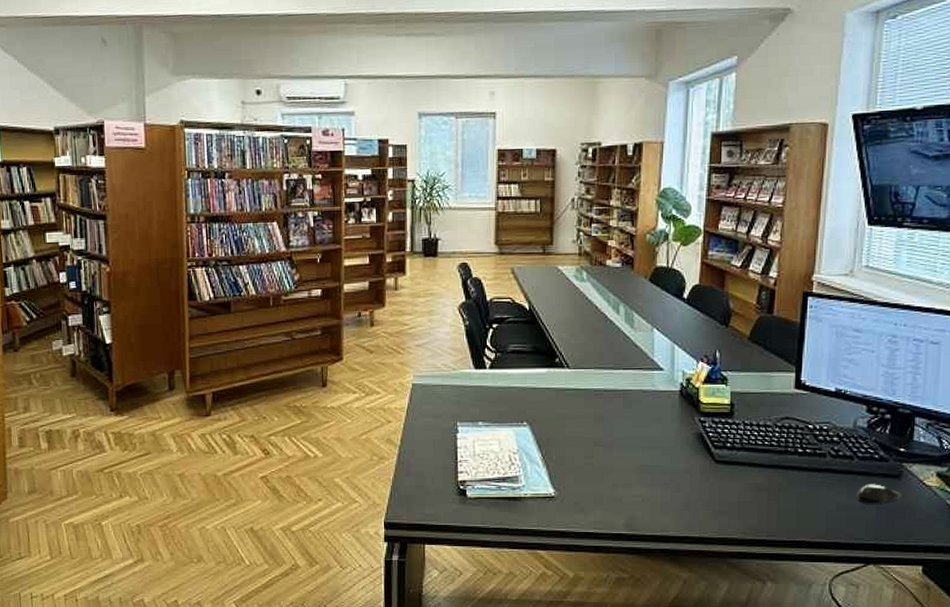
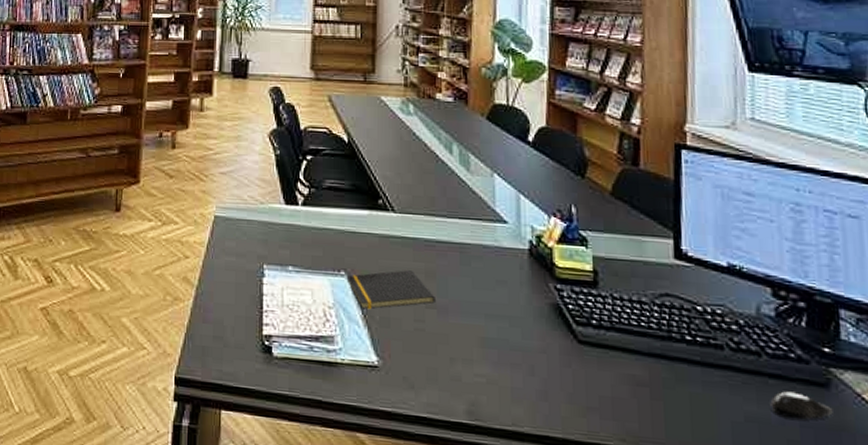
notepad: none [529,416,602,452] -> present [348,270,435,310]

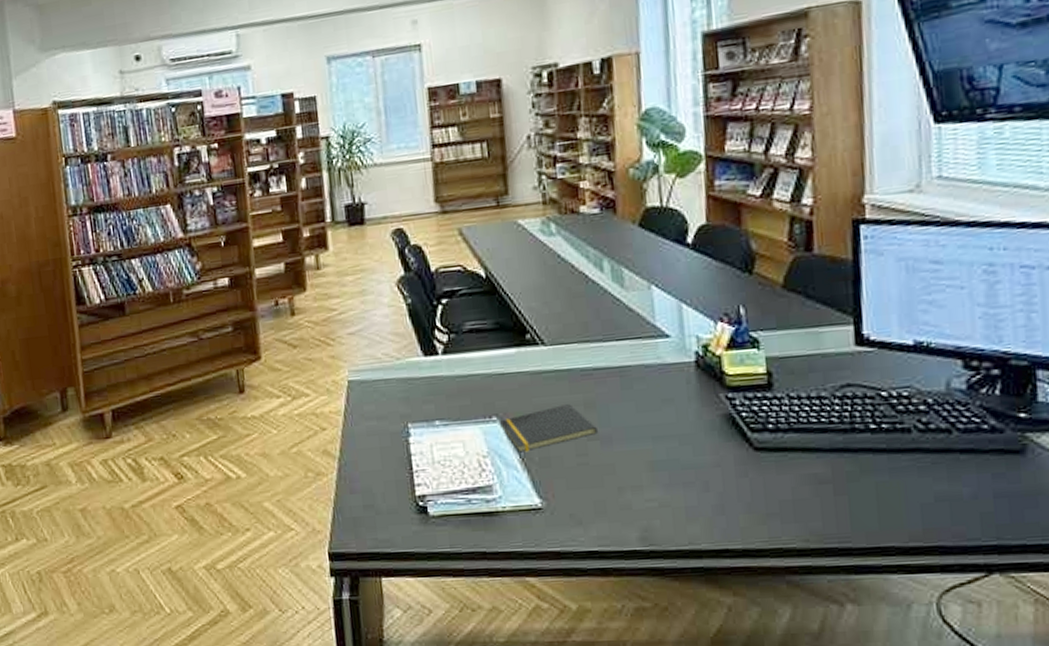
computer mouse: present [770,391,833,420] -> none [962,463,1029,491]

